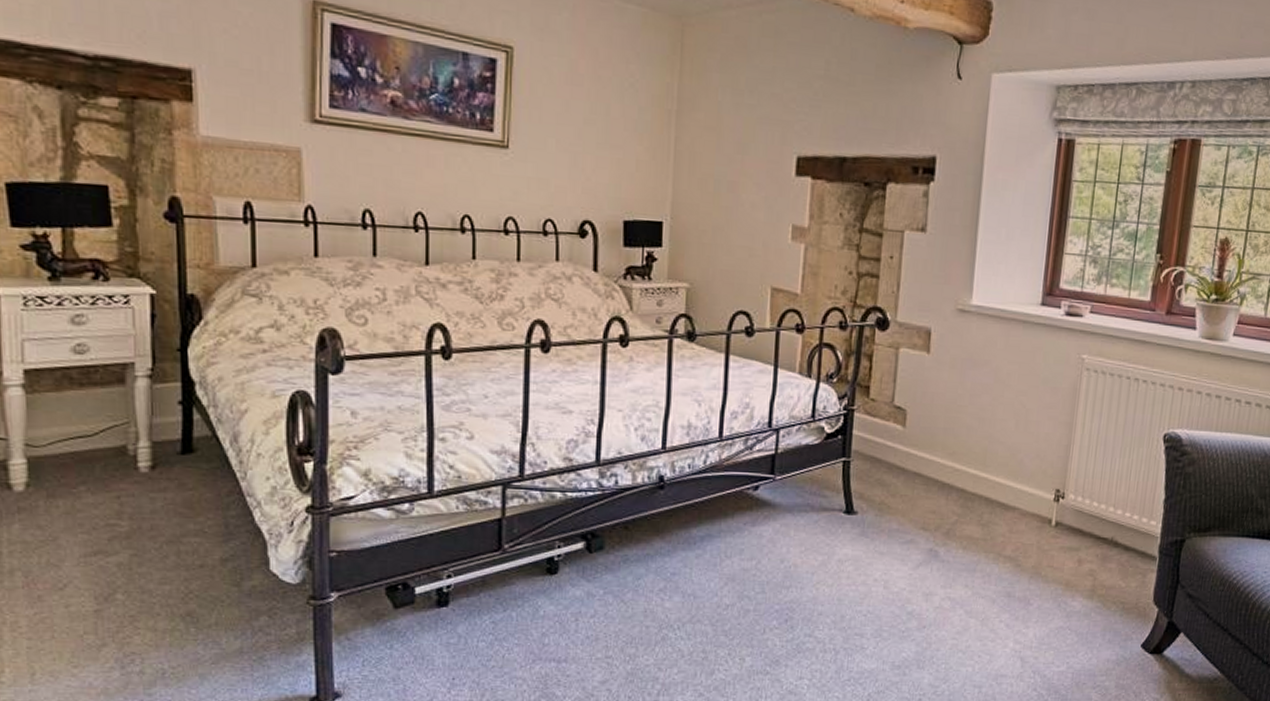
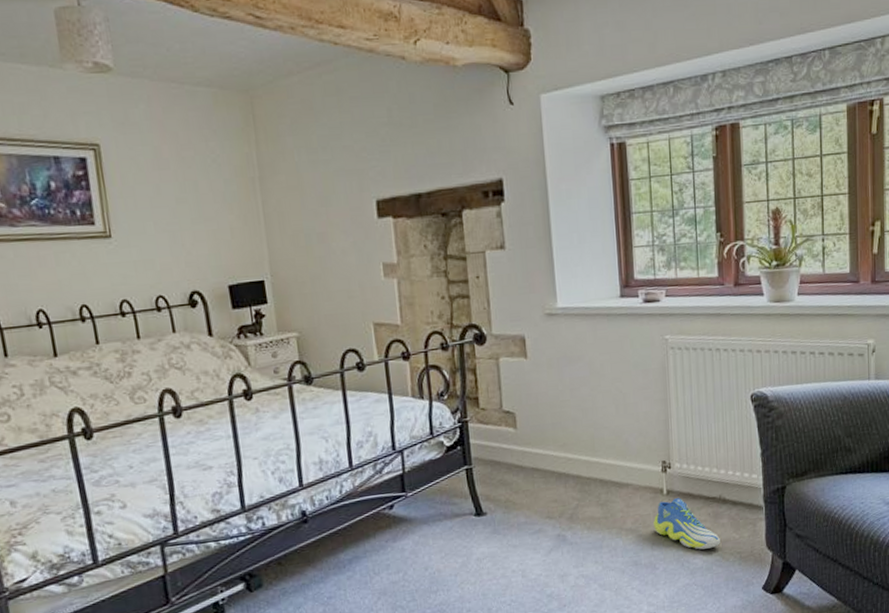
sneaker: none [1035,532,1105,593] -> present [654,498,720,550]

